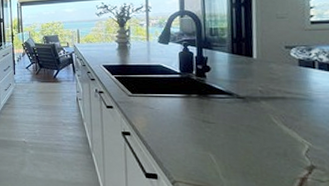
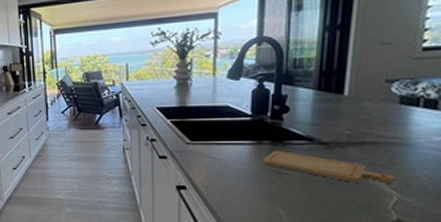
chopping board: none [192,103,304,134] -> present [263,151,395,184]

